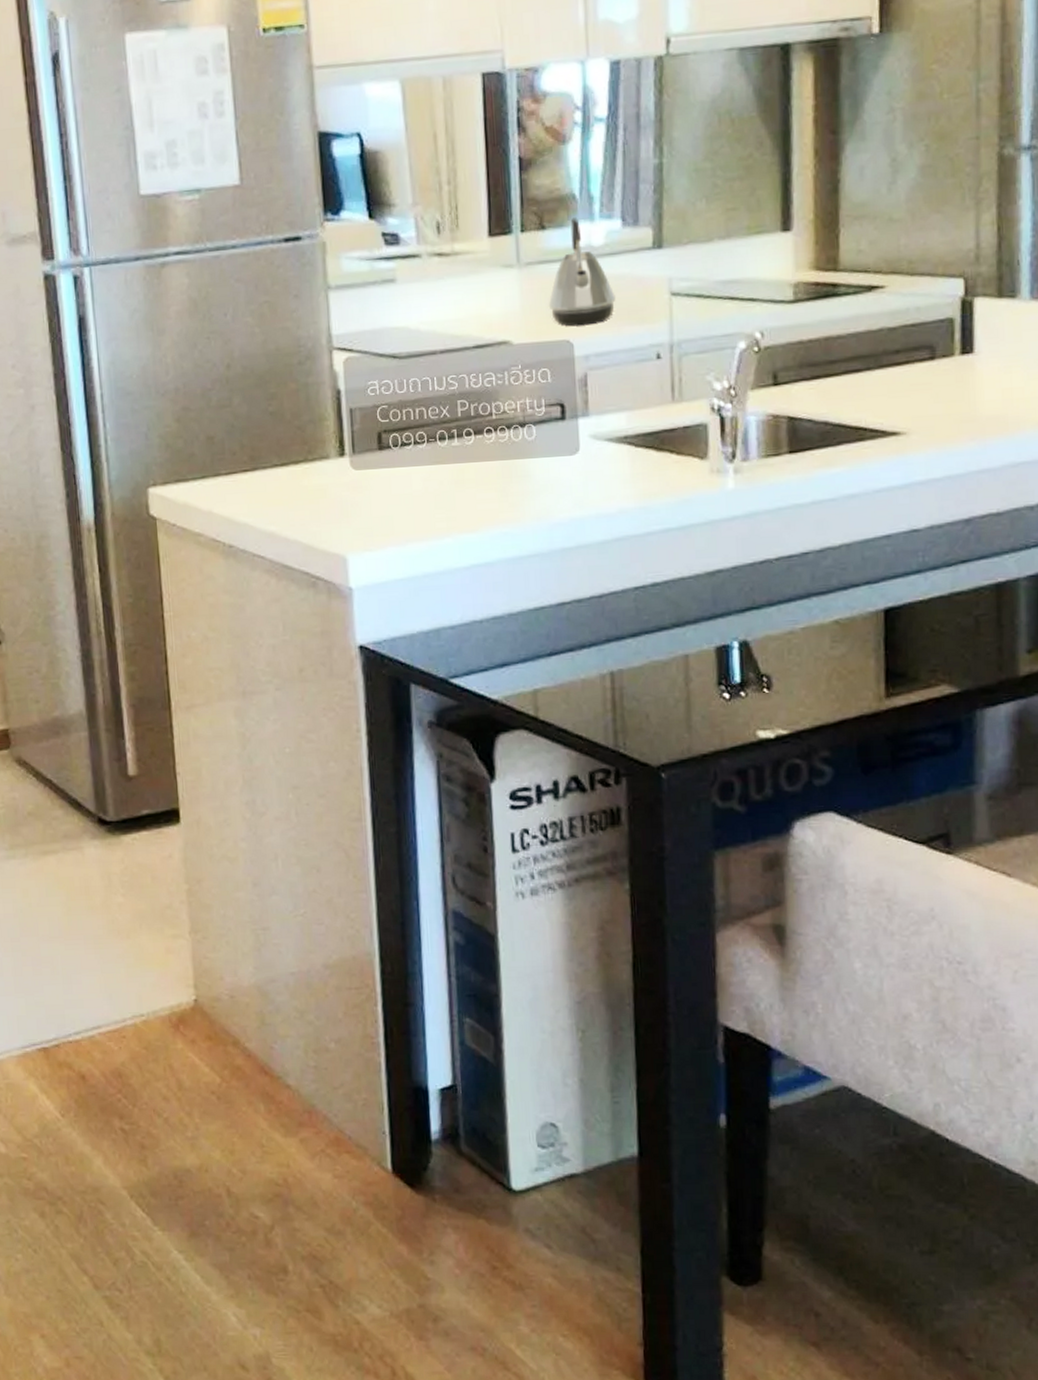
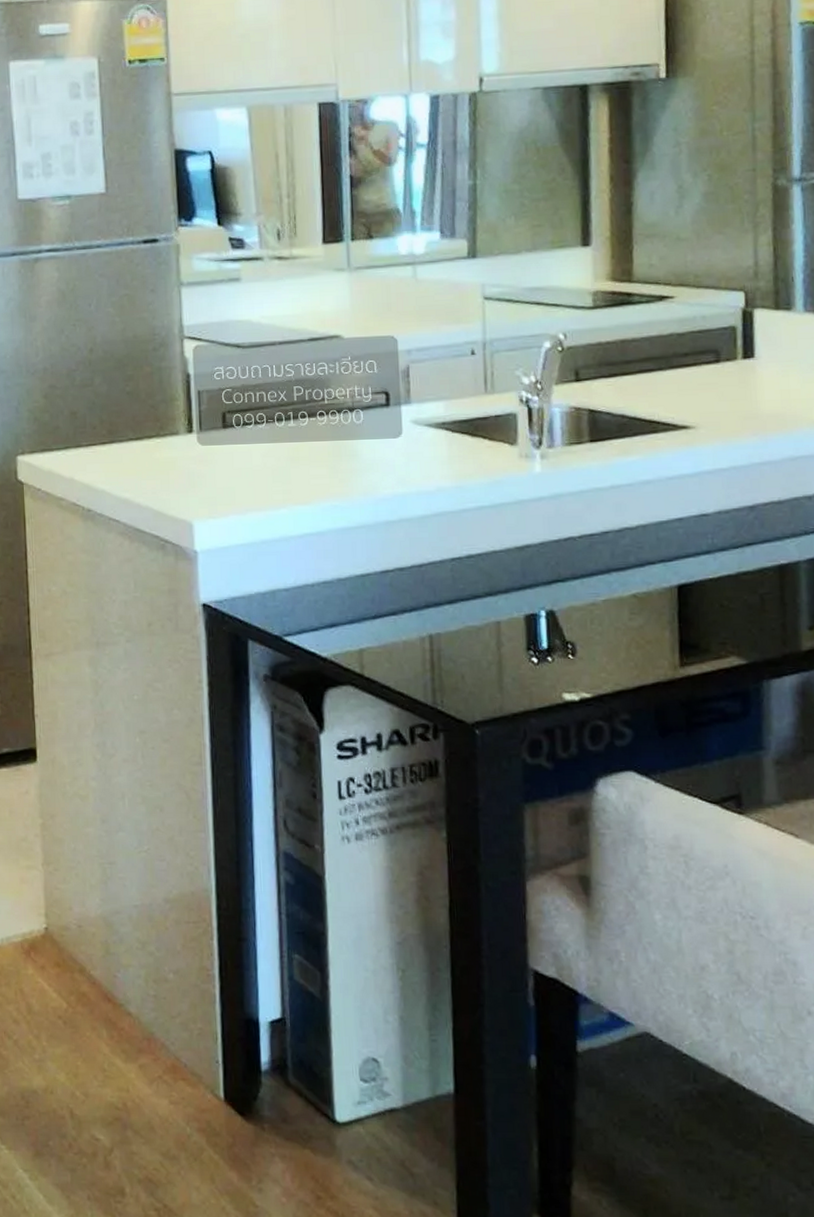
kettle: present [549,217,616,326] -> none [376,229,435,323]

